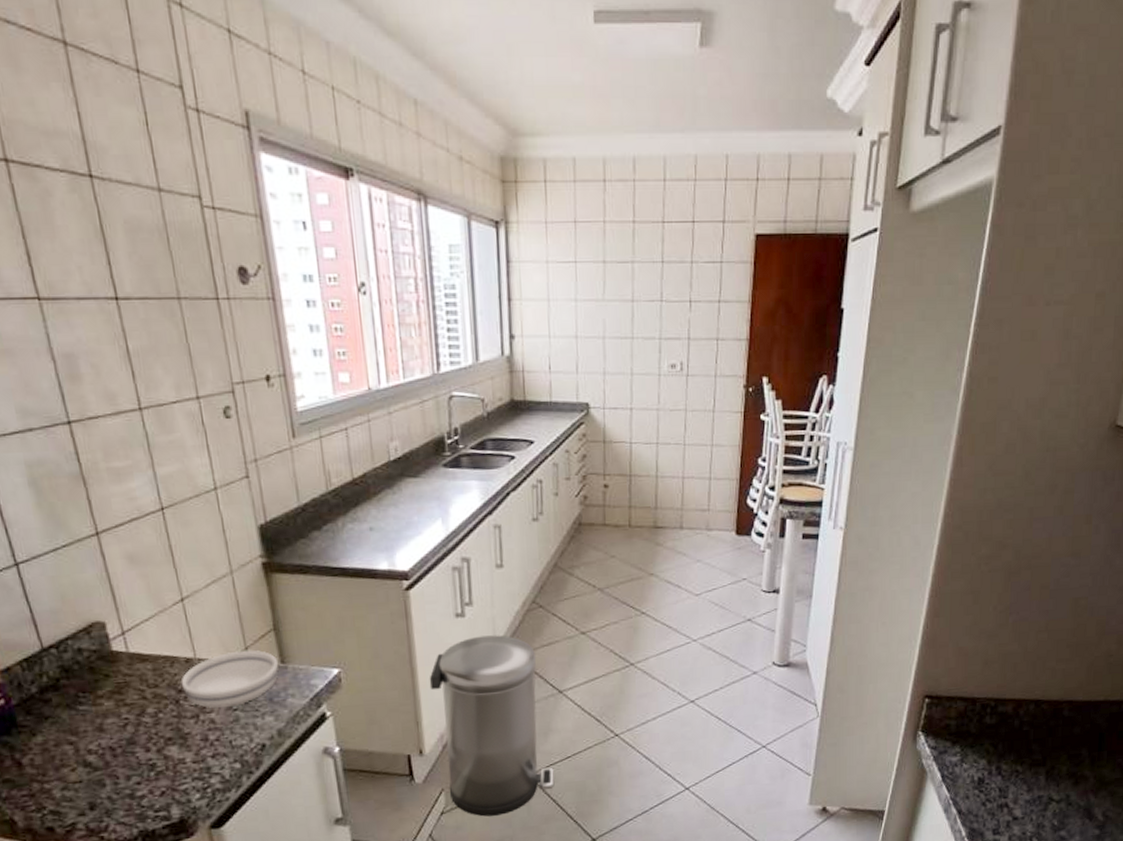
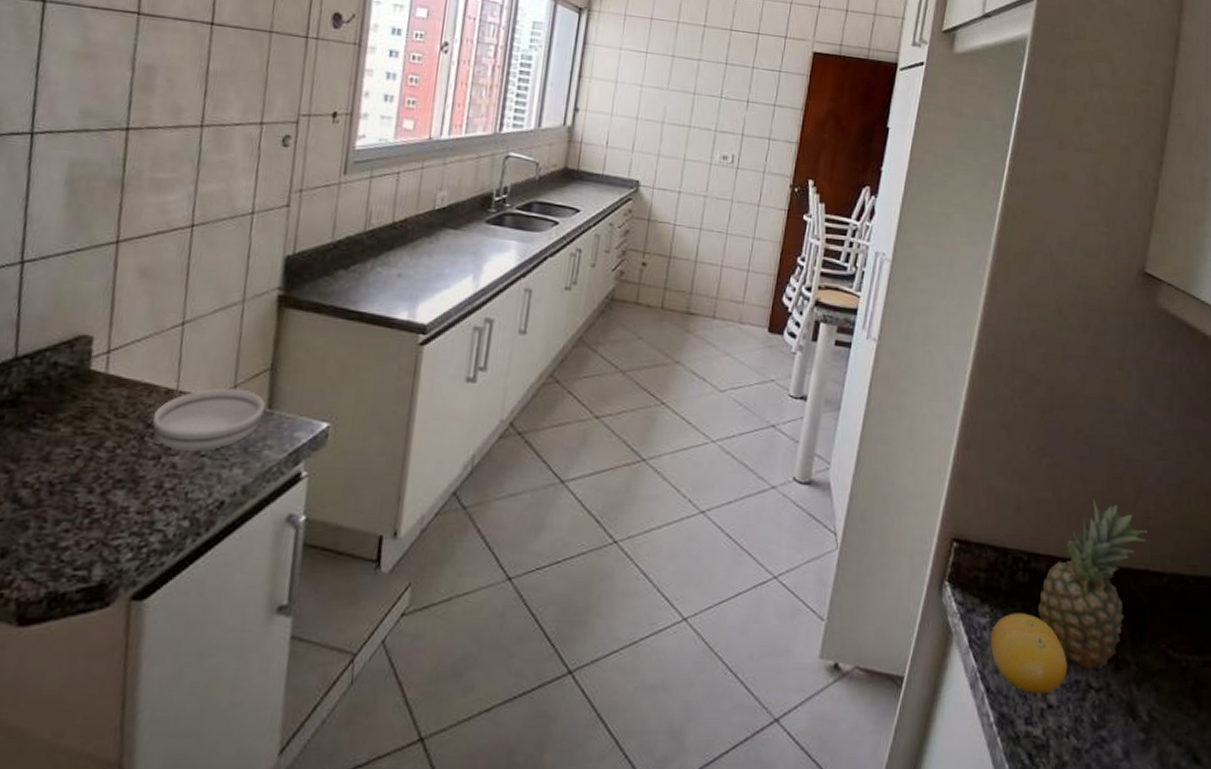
pedal bin: present [429,635,555,817] -> none [417,406,544,626]
fruit: none [961,748,1031,811] -> present [990,613,1067,694]
fruit: none [1004,645,1109,787] -> present [1037,498,1148,670]

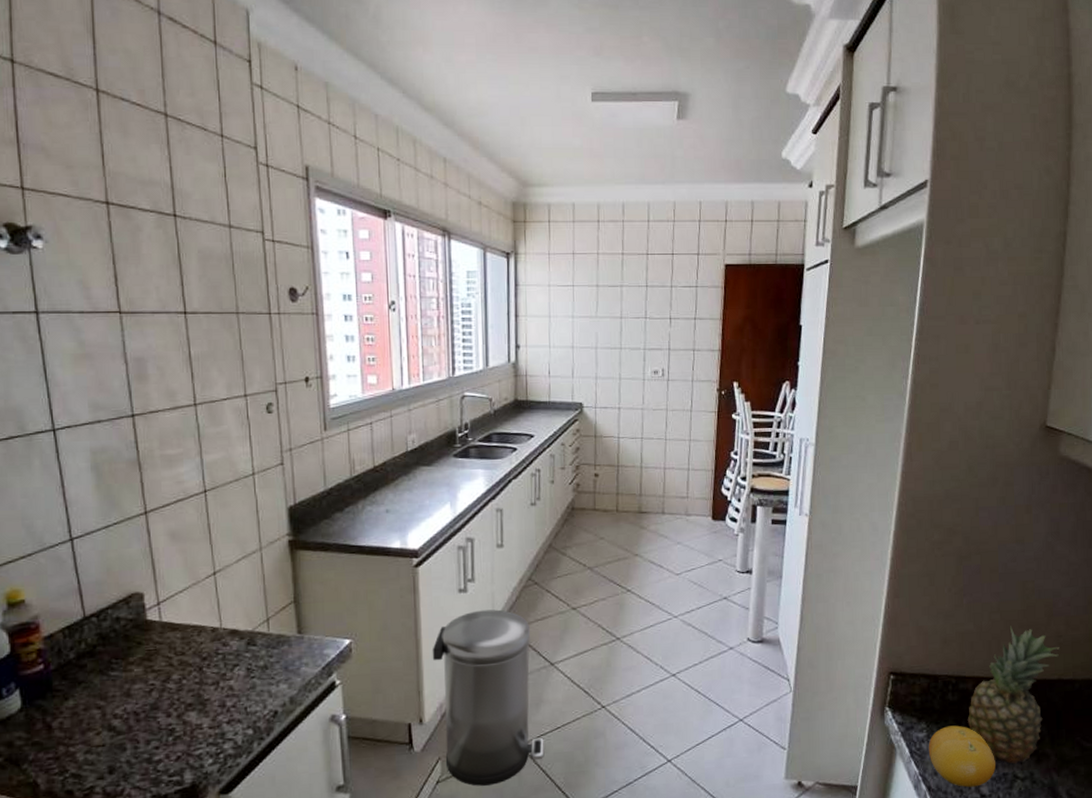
bowl: present [151,387,265,453] -> none [205,620,297,676]
pedal bin: none [417,406,544,626] -> present [432,609,545,786]

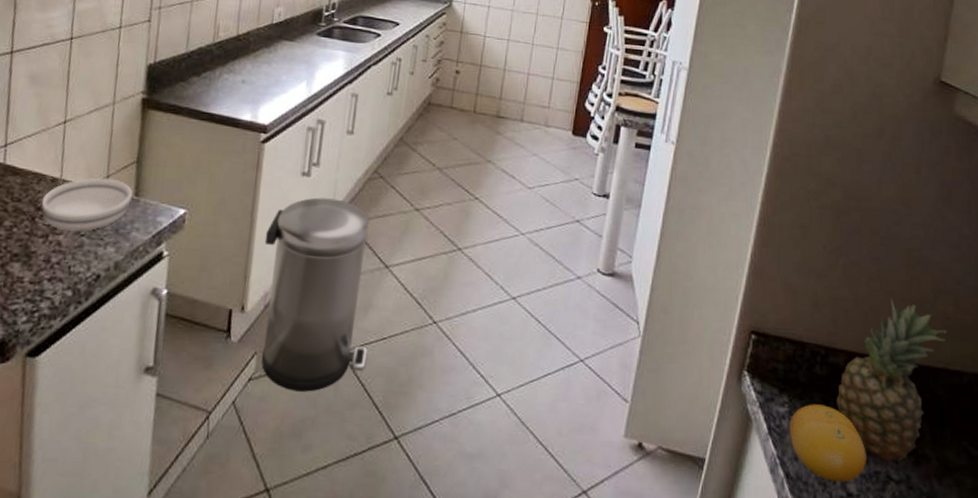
bowl: none [205,620,297,676] -> present [40,177,133,233]

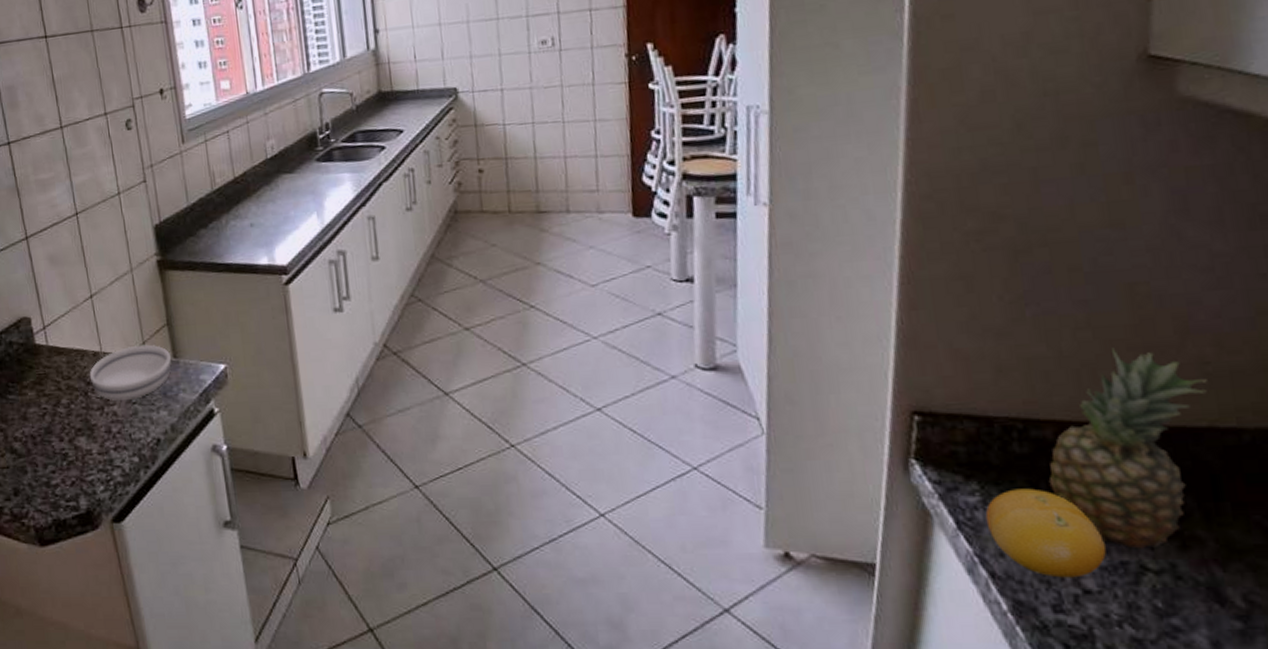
pedal bin: present [262,197,370,392] -> none [310,330,446,531]

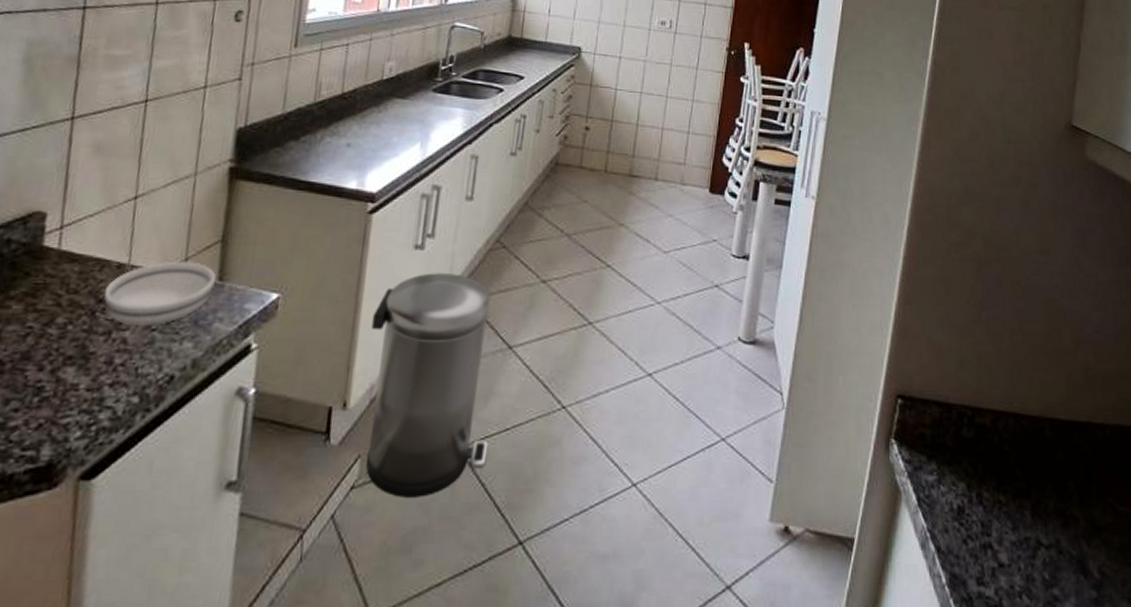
pedal bin: none [310,330,446,531] -> present [366,273,491,498]
fruit: present [985,488,1106,578] -> none [939,469,1016,552]
fruit: present [1048,347,1207,550] -> none [984,351,1088,527]

